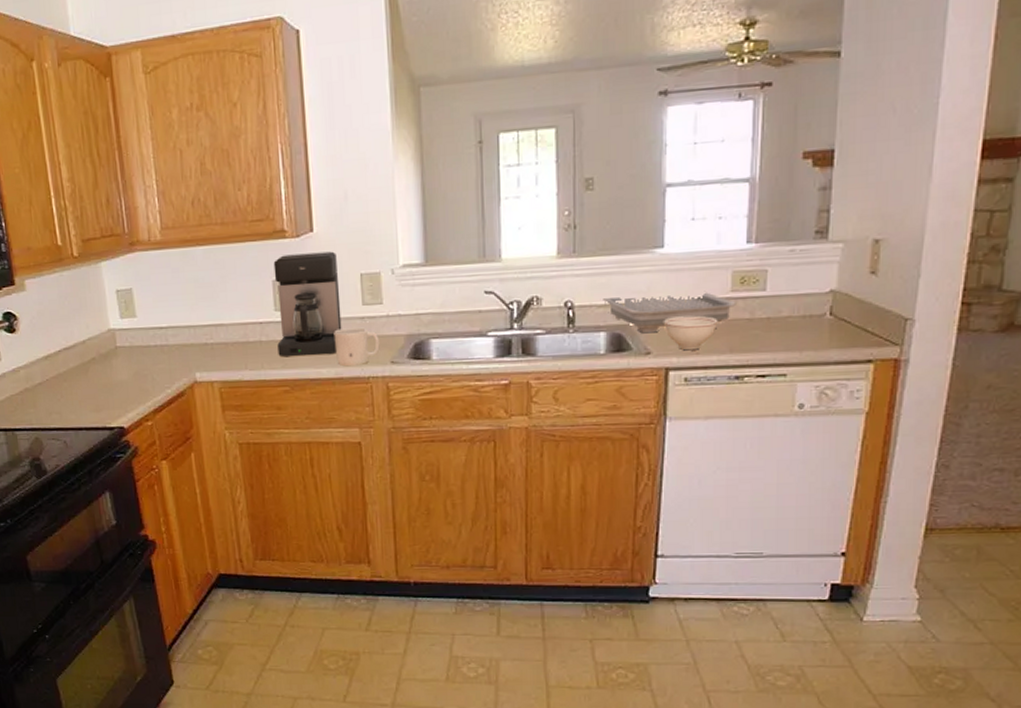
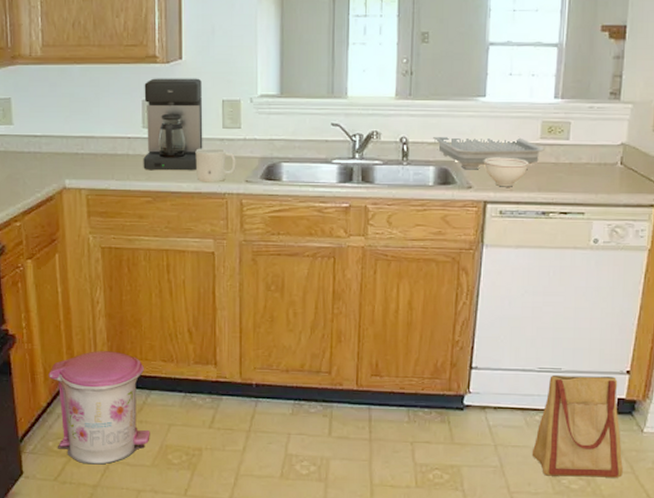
trash can: none [192,553,304,672] -> present [49,351,150,465]
shopping bag: none [730,559,839,672] -> present [531,374,623,478]

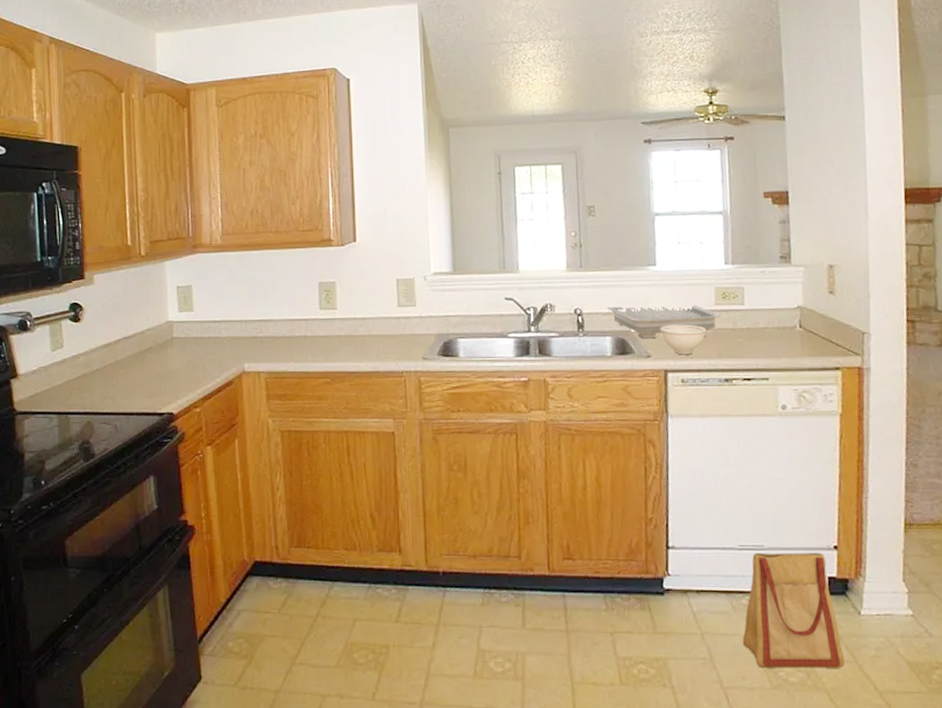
trash can: present [49,351,150,465] -> none [228,540,334,667]
coffee maker: present [143,78,203,171] -> none [320,259,379,352]
mug: present [195,148,236,183] -> none [372,326,413,361]

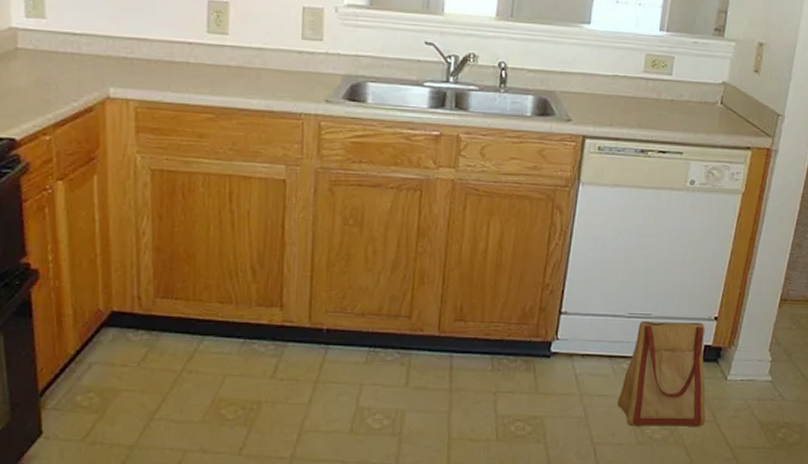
dish rack: present [607,303,721,339] -> none [533,64,647,102]
bowl: present [661,324,707,355] -> none [585,89,631,122]

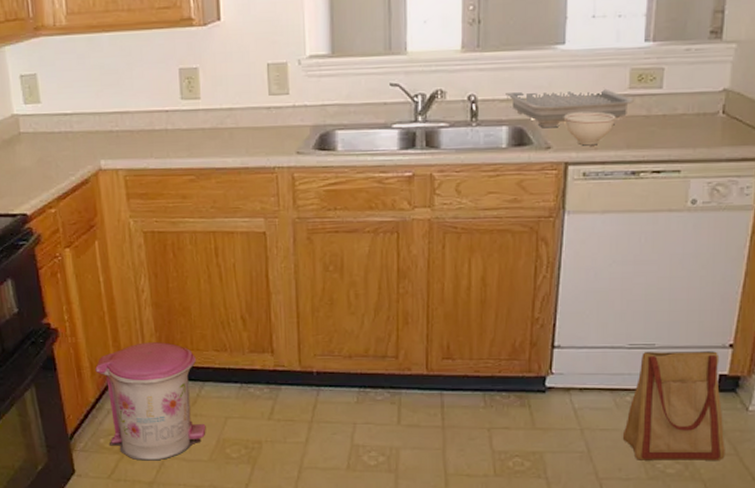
trash can: none [79,290,201,422] -> present [95,342,206,461]
dish rack: none [533,64,647,102] -> present [505,87,634,128]
bowl: none [585,89,631,122] -> present [564,111,616,146]

